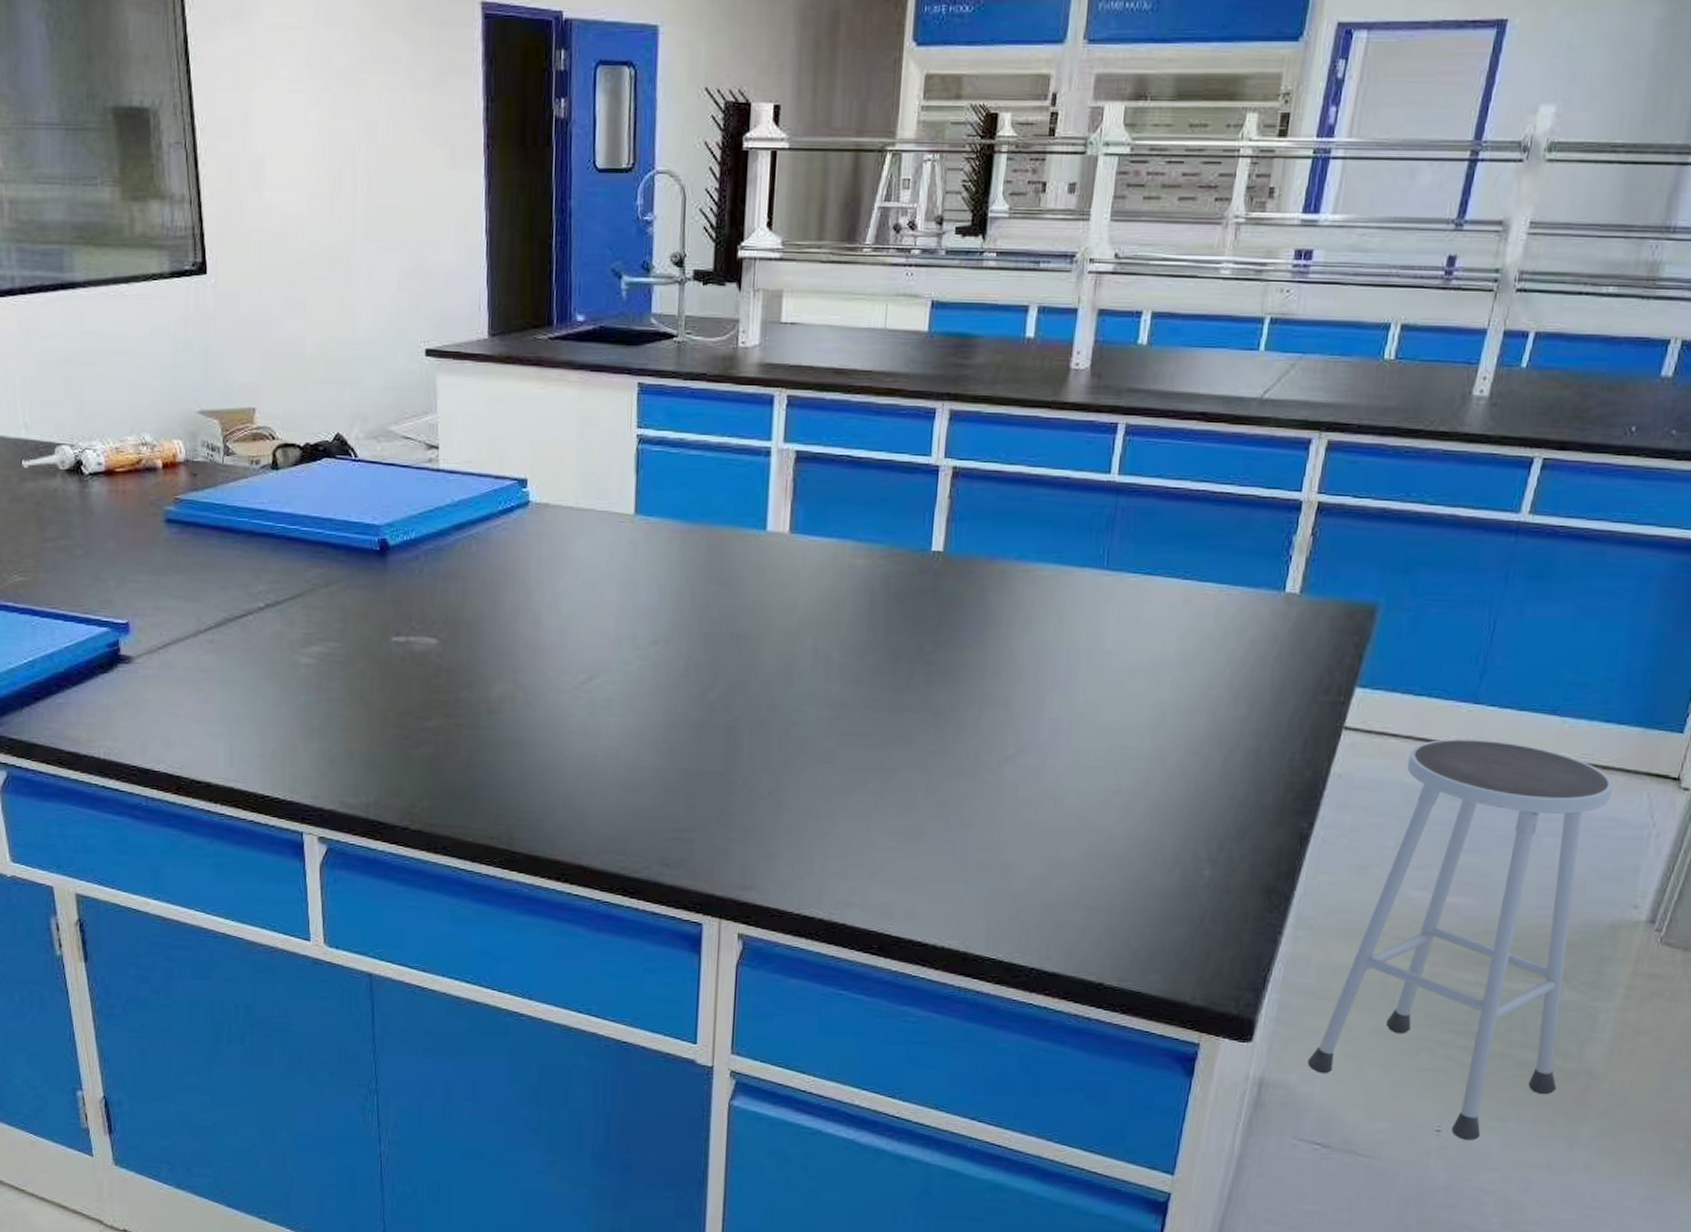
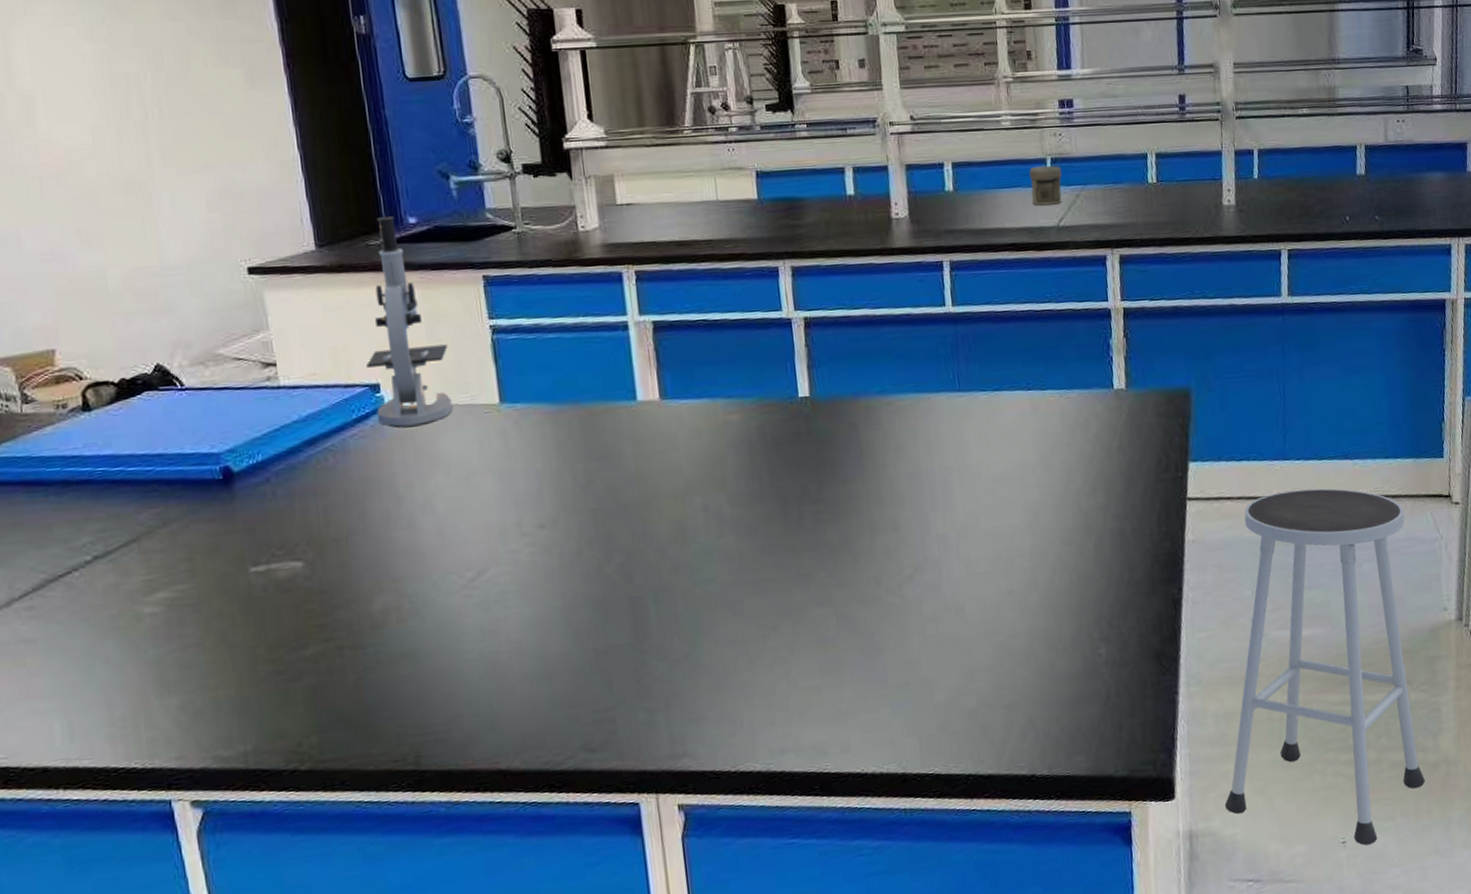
microscope: none [518,312,594,526] -> present [366,216,453,428]
jar: none [1237,325,1280,374] -> present [1029,165,1062,207]

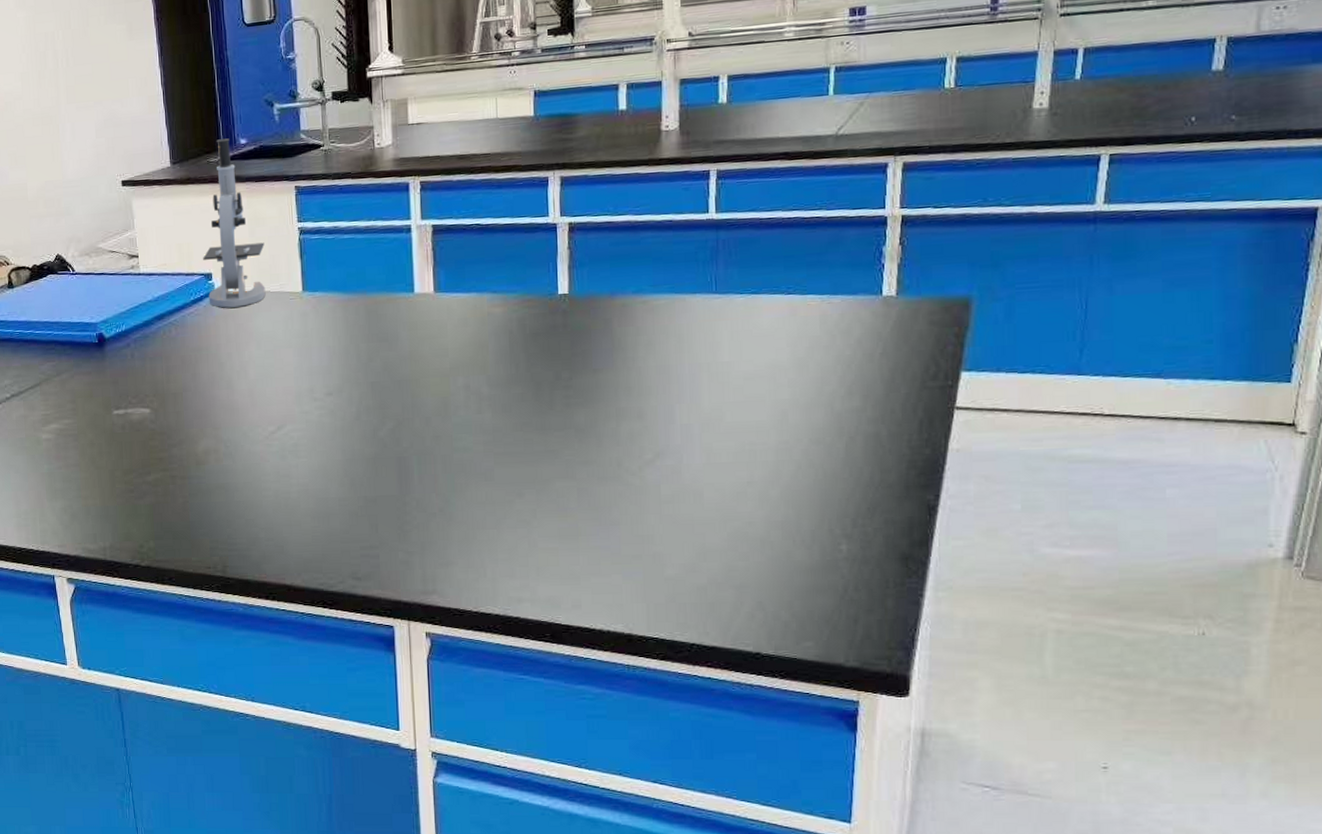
jar: present [1029,165,1062,207] -> none [810,74,846,116]
stool: present [1224,488,1425,846] -> none [965,406,1229,775]

